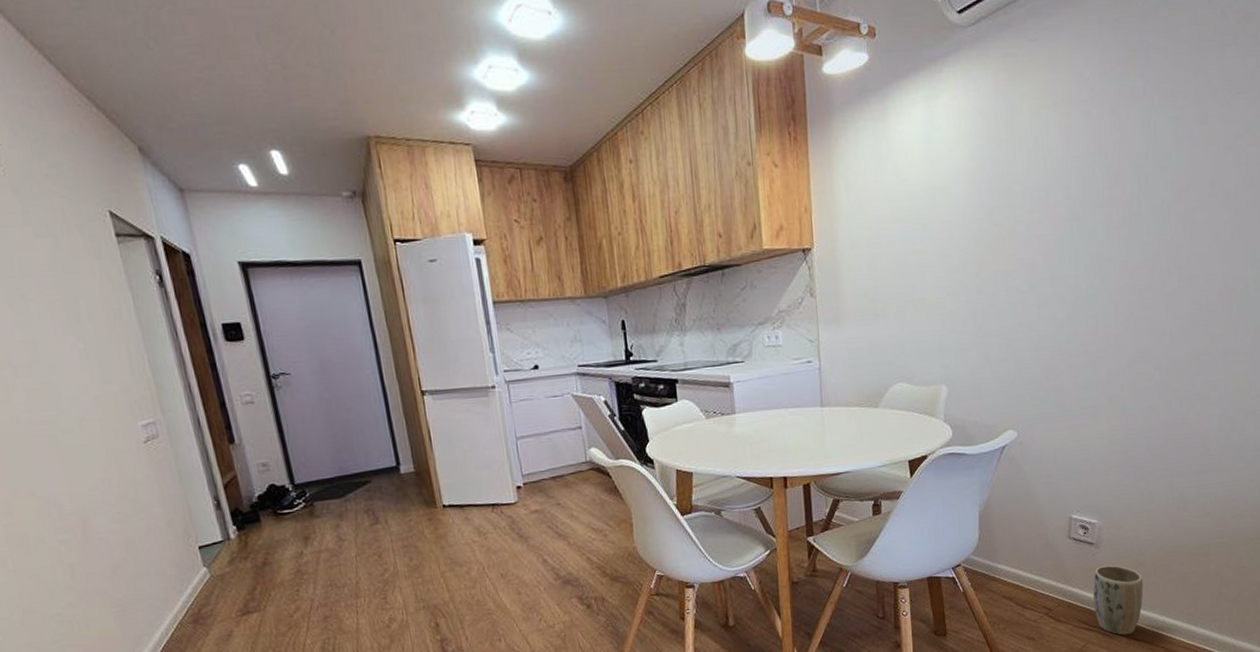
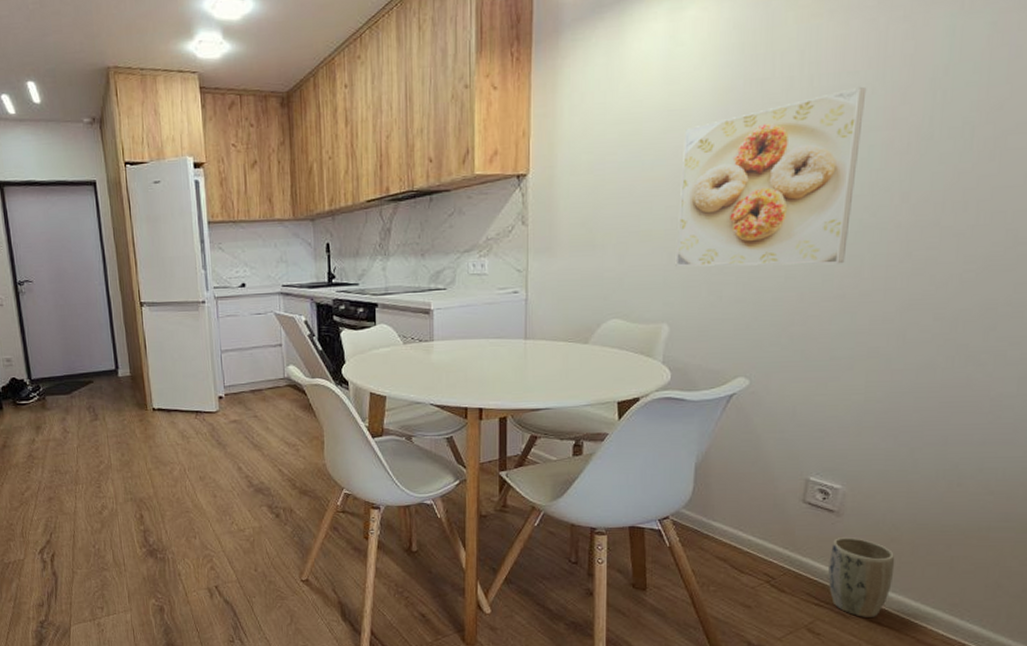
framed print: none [946,170,1088,331] -> present [675,87,867,267]

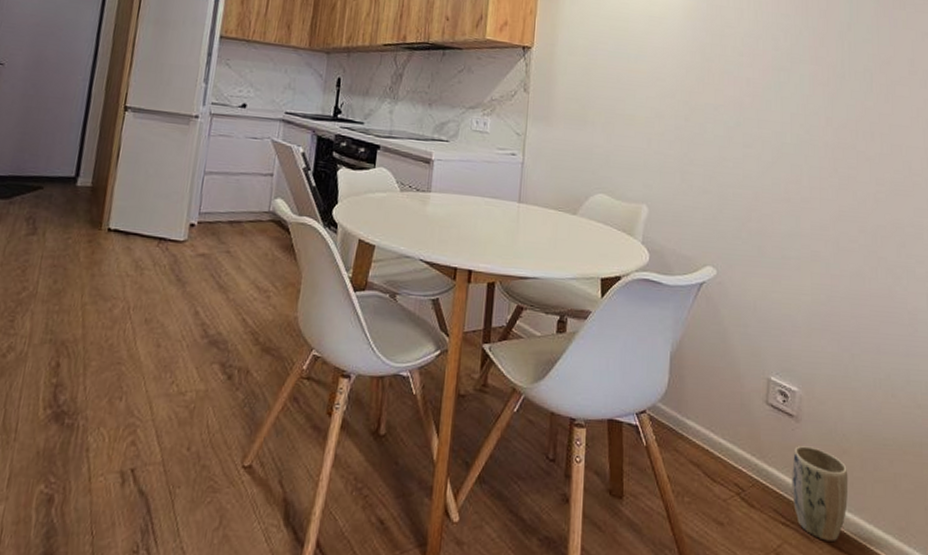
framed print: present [675,87,867,267] -> none [654,27,796,171]

